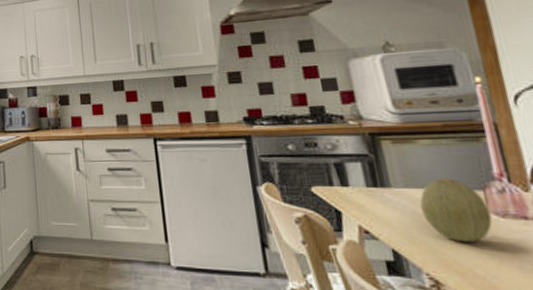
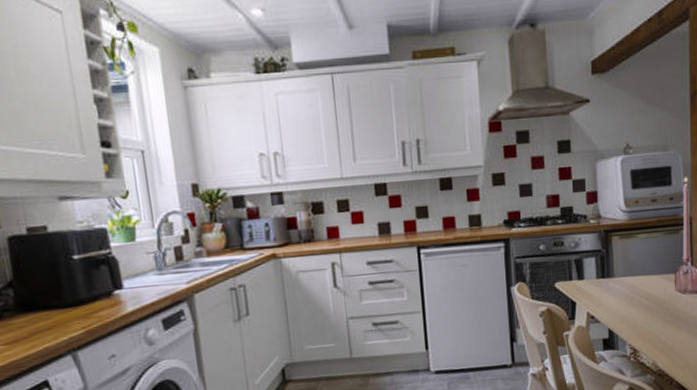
fruit: present [420,177,493,243] -> none [633,265,676,317]

